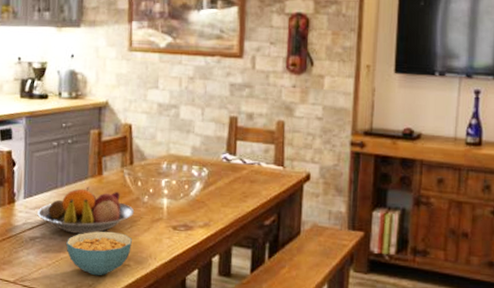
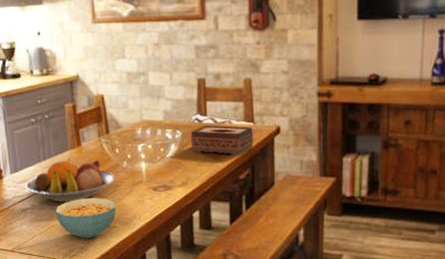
tissue box: none [217,165,283,199] -> present [191,125,254,155]

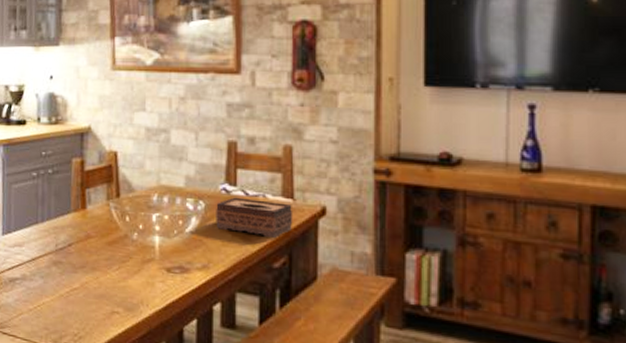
fruit bowl: present [25,158,116,202] -> none [17,222,123,276]
cereal bowl: present [55,197,116,239] -> none [48,272,121,324]

